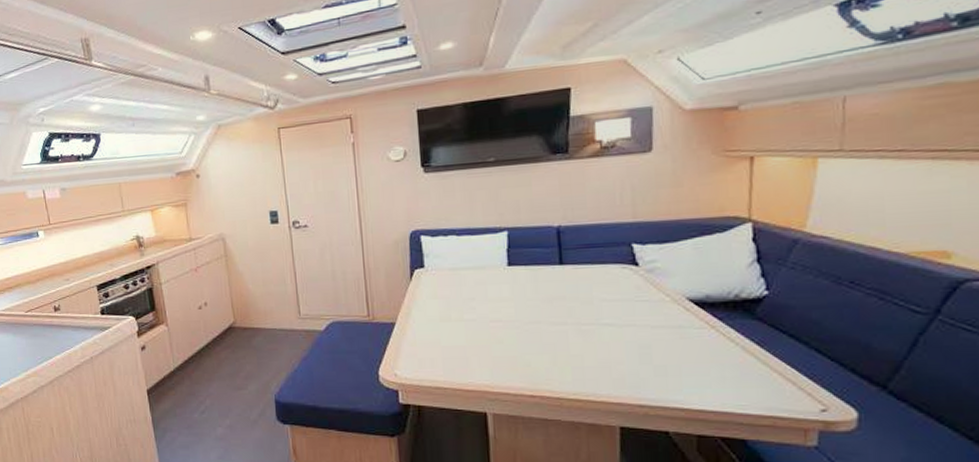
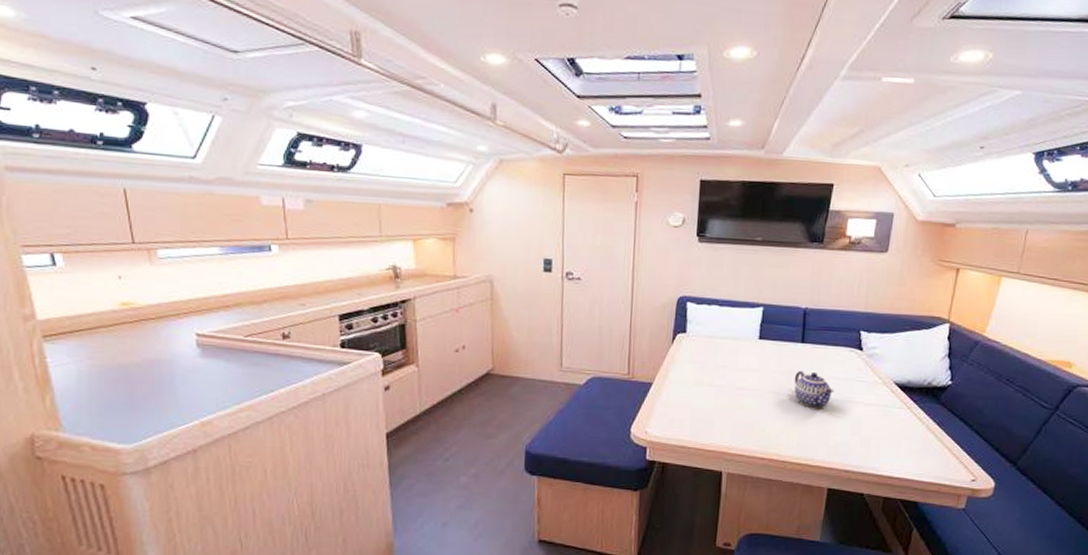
teapot: none [557,295,610,336] -> present [794,371,834,408]

